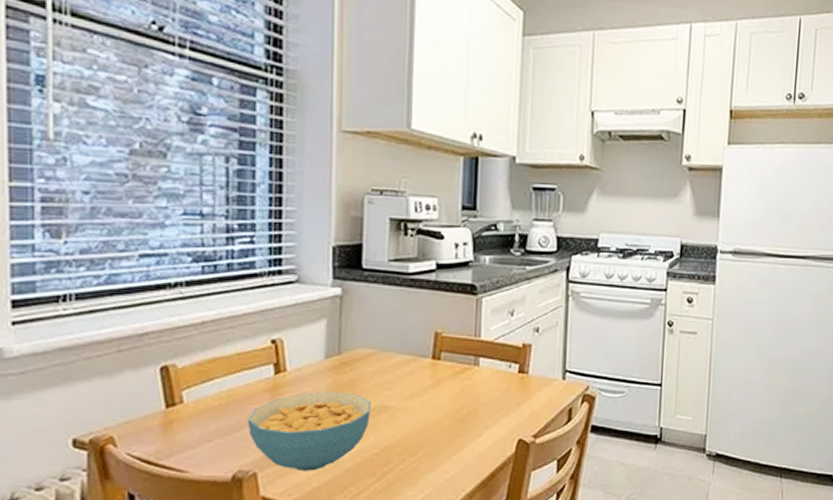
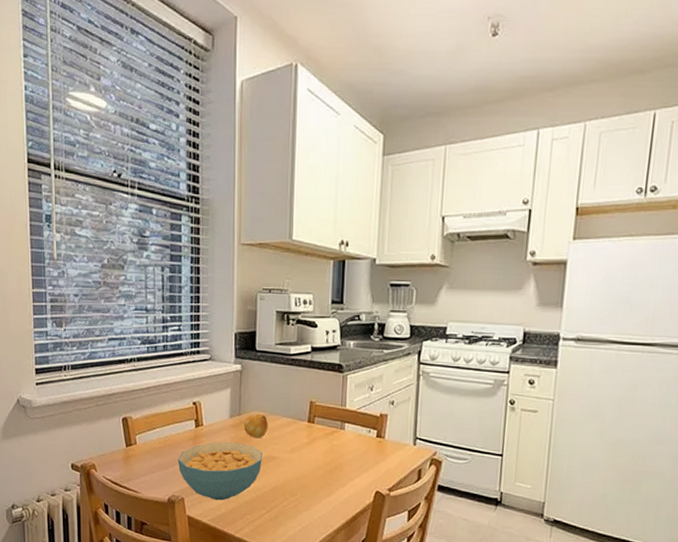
fruit: none [344,351,379,384] -> present [243,413,268,439]

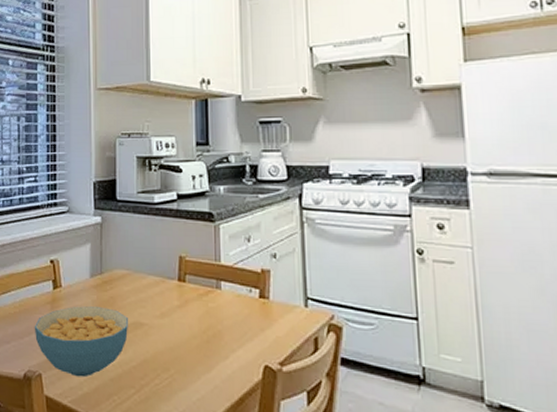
fruit: present [243,413,268,439] -> none [106,271,133,301]

